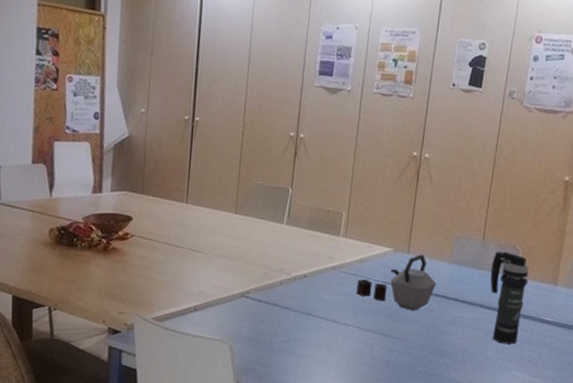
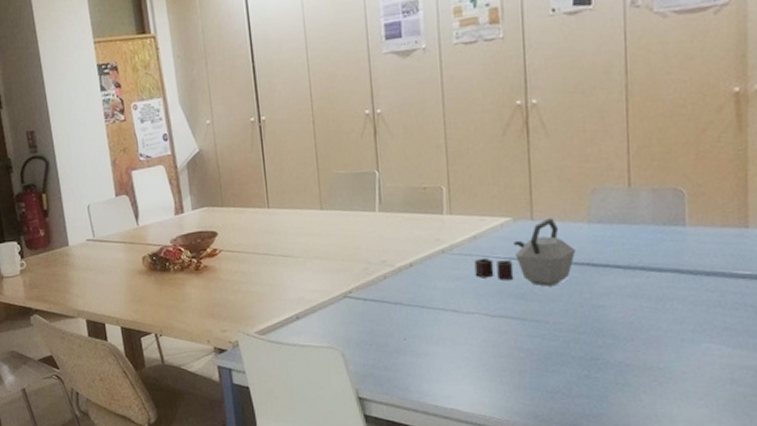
smoke grenade: present [490,251,529,345] -> none [647,196,705,311]

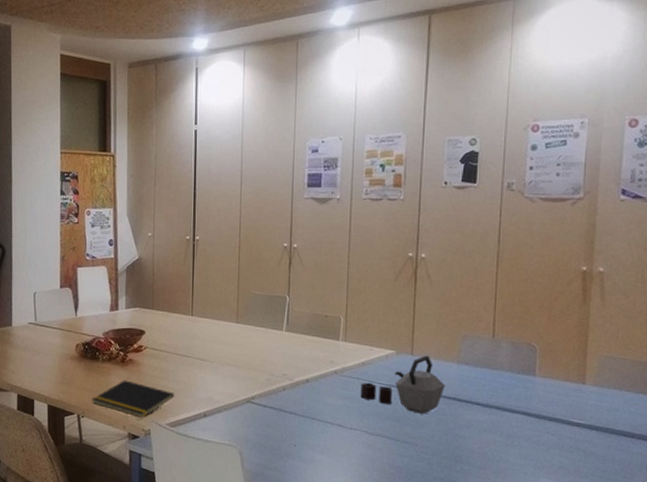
notepad: none [168,289,261,328] -> present [92,380,175,417]

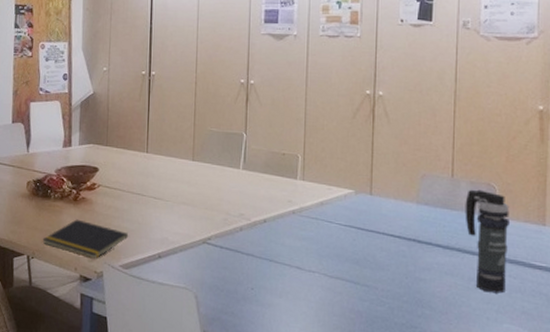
kettle: present [360,355,445,414] -> none [319,195,405,256]
smoke grenade: none [505,349,551,450] -> present [465,189,511,294]

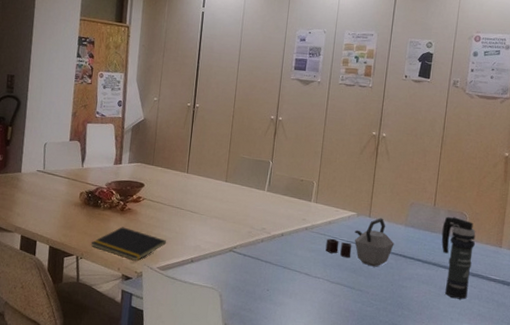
kettle: none [319,195,405,256] -> present [325,218,394,267]

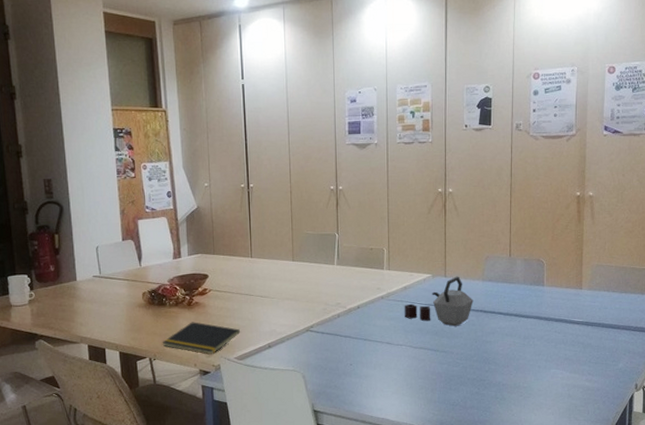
smoke grenade: present [441,216,476,300] -> none [520,265,556,347]

